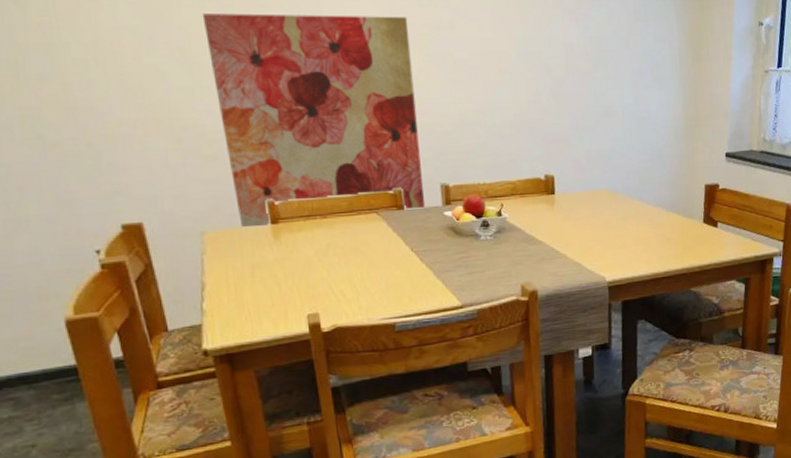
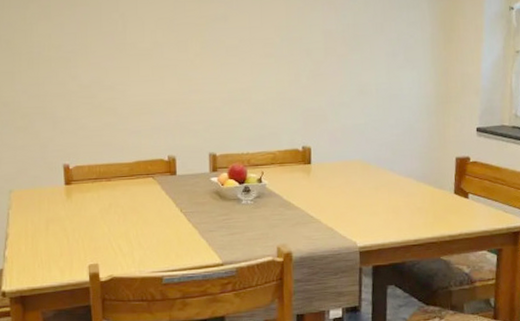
wall art: present [202,13,426,227] -> none [25,10,195,187]

